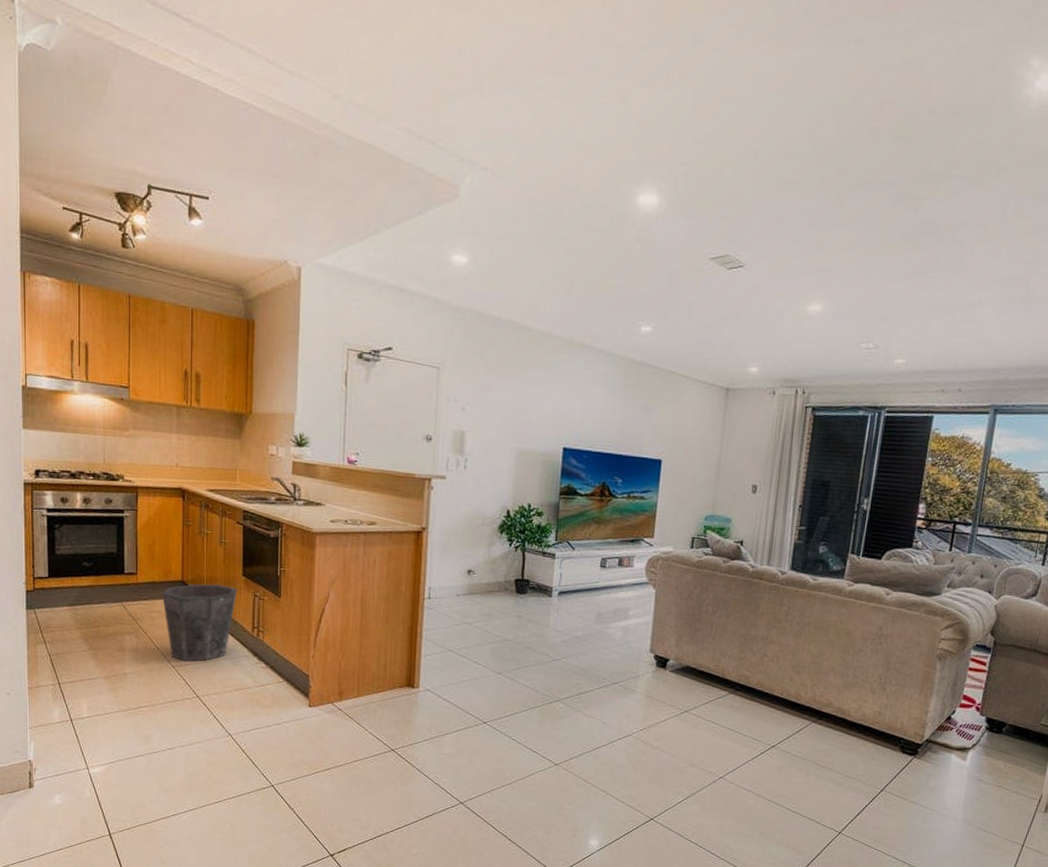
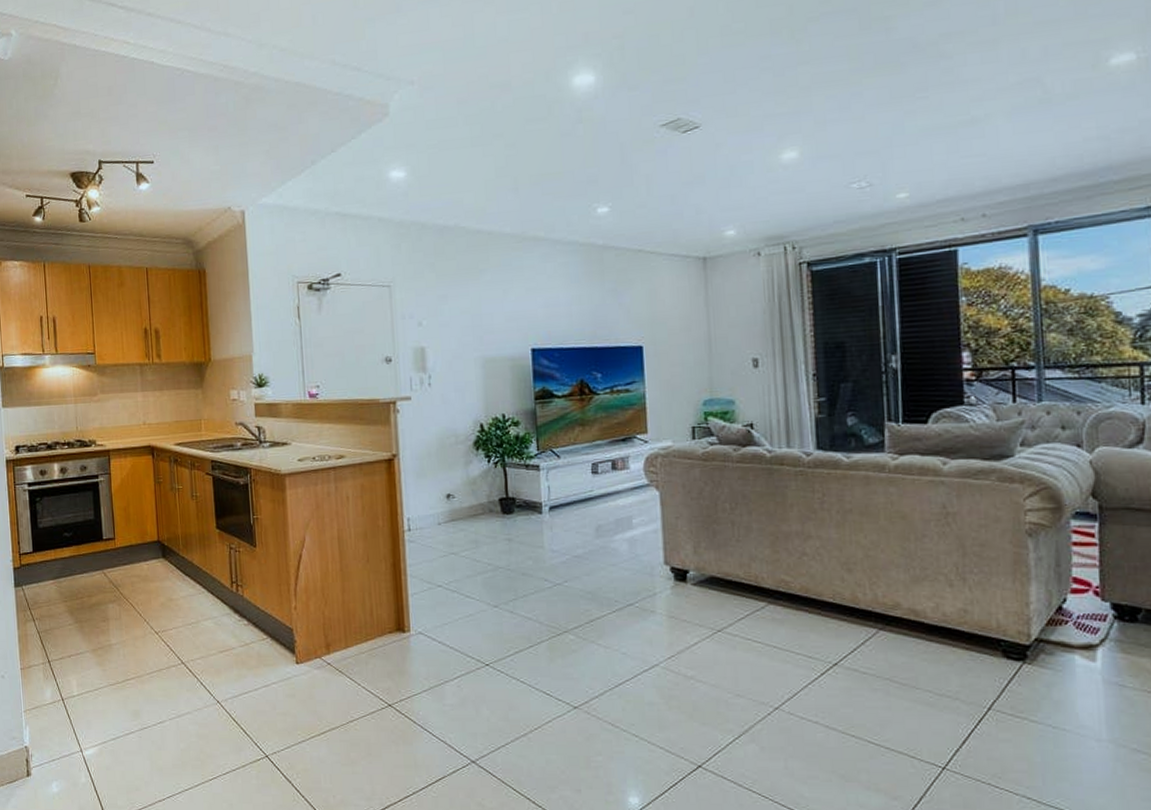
waste bin: present [162,583,238,661] -> none [140,540,213,625]

